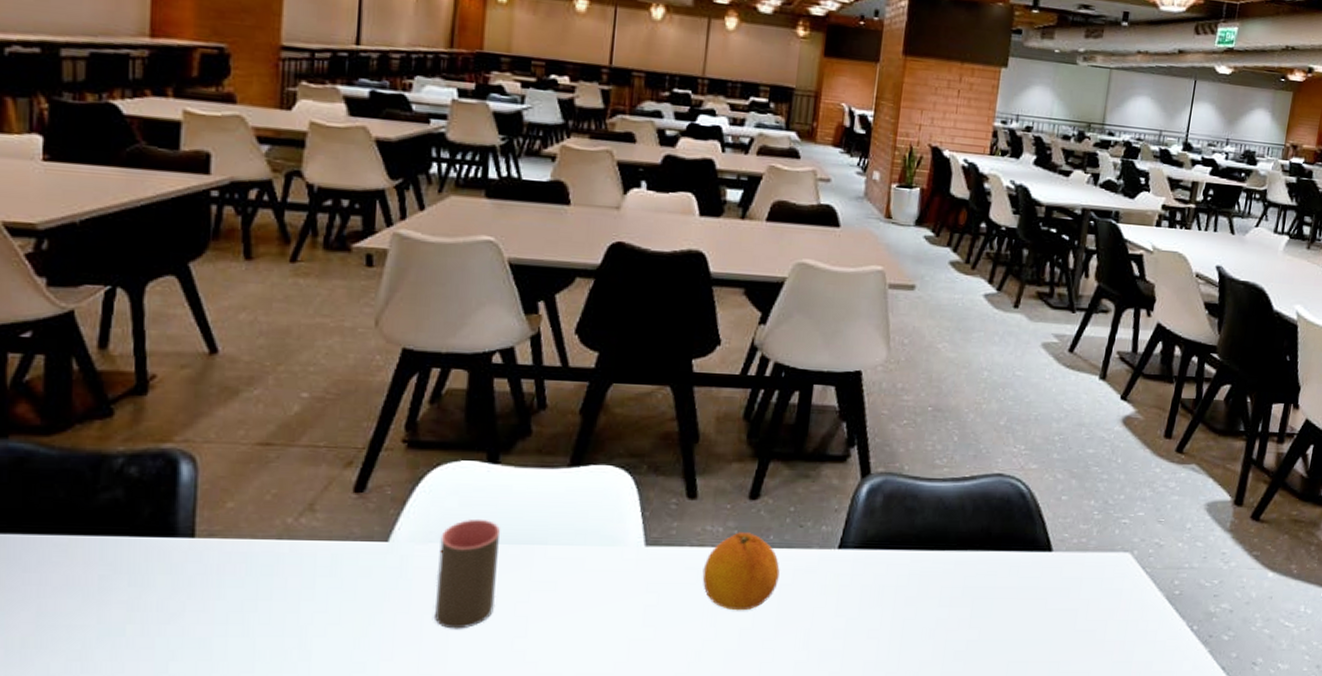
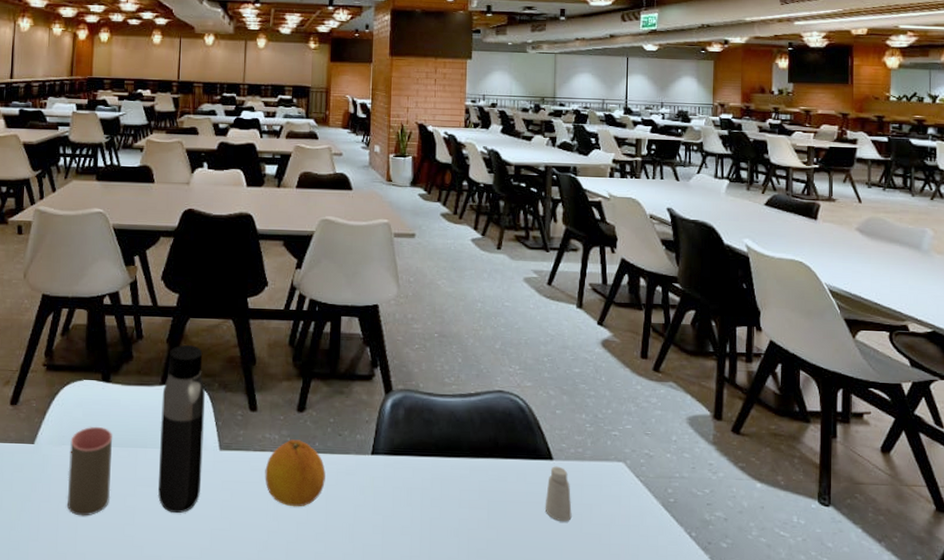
water bottle: none [560,417,630,623] -> present [158,345,205,514]
saltshaker: none [1036,558,1068,619] -> present [545,466,572,522]

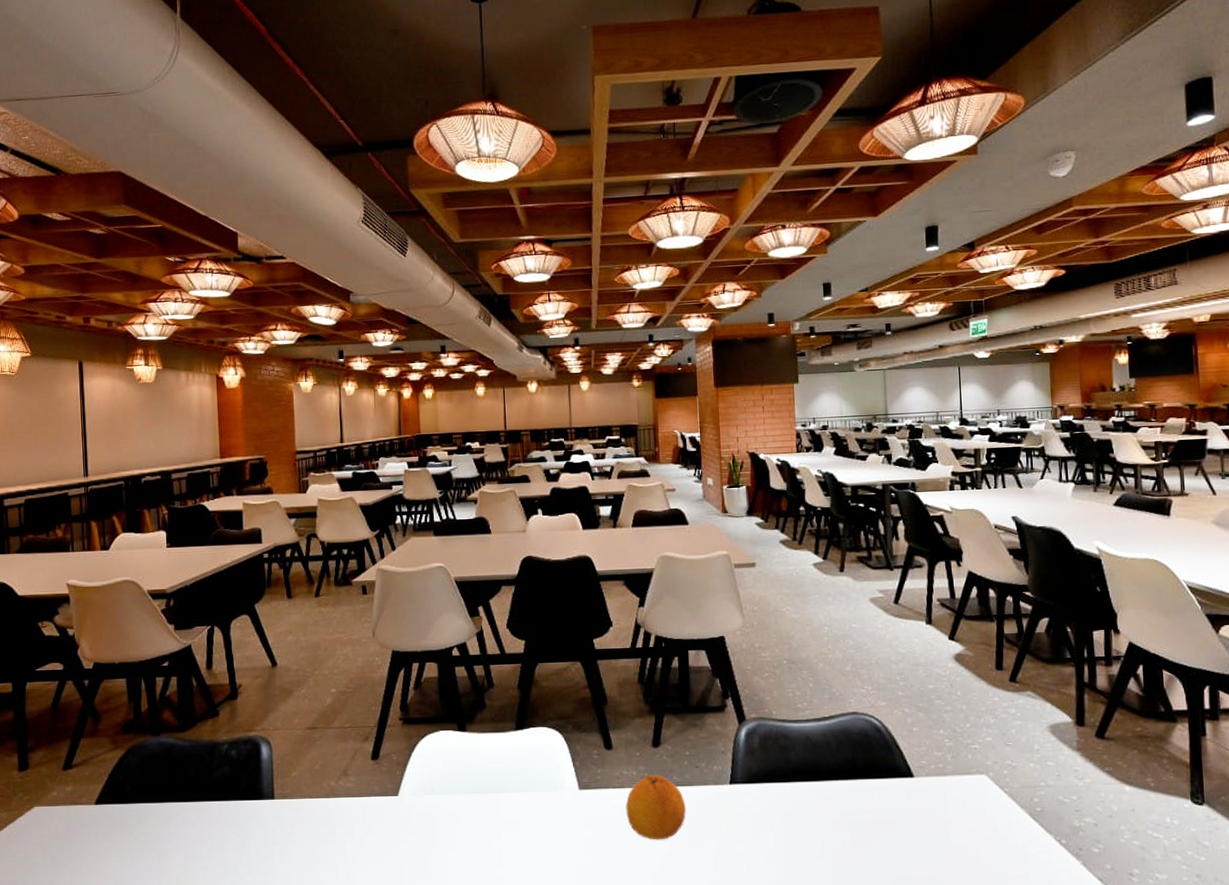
cup: present [67,426,113,516] -> none [433,774,477,862]
water bottle: present [158,345,205,514] -> none [518,690,564,854]
saltshaker: present [545,466,572,522] -> none [909,783,937,838]

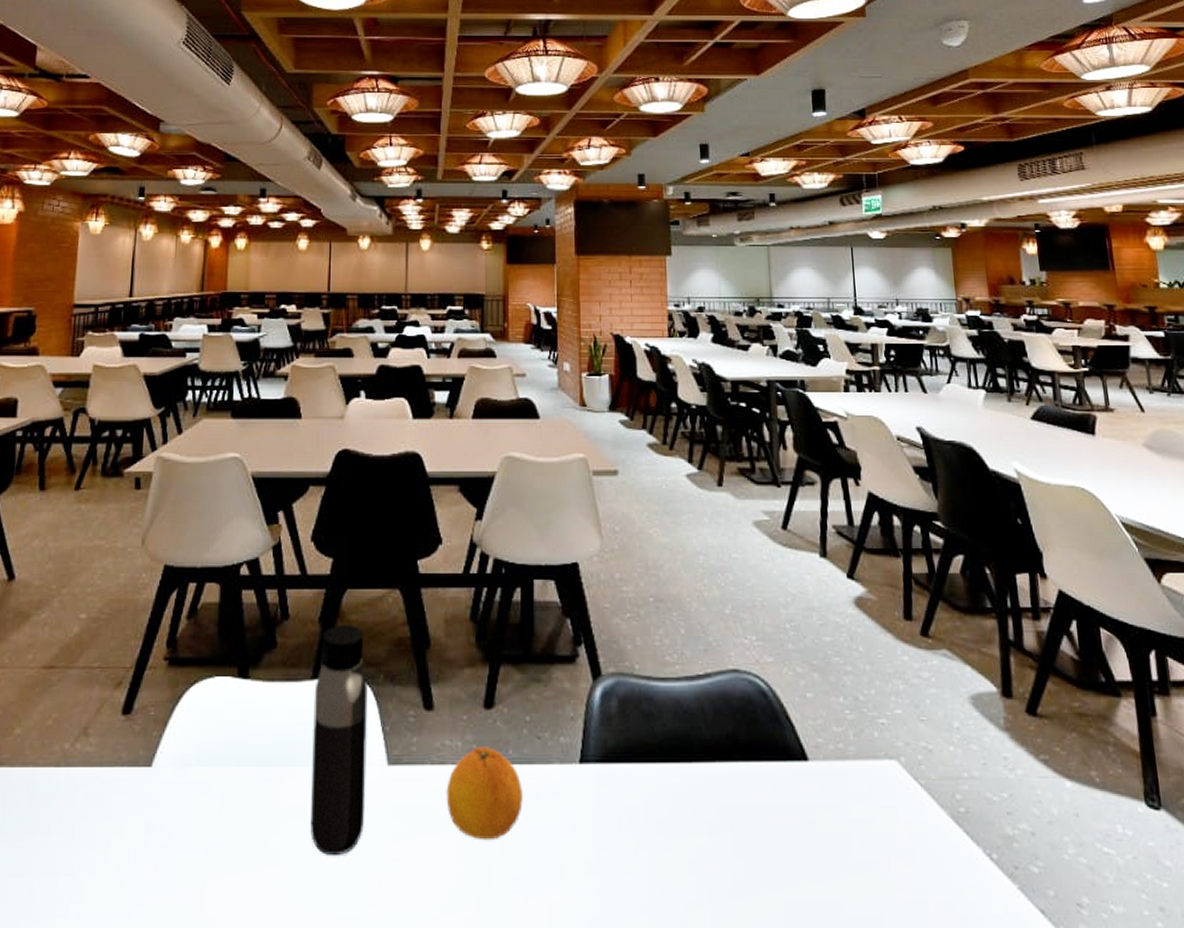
water bottle: none [518,690,564,854] -> present [310,625,368,857]

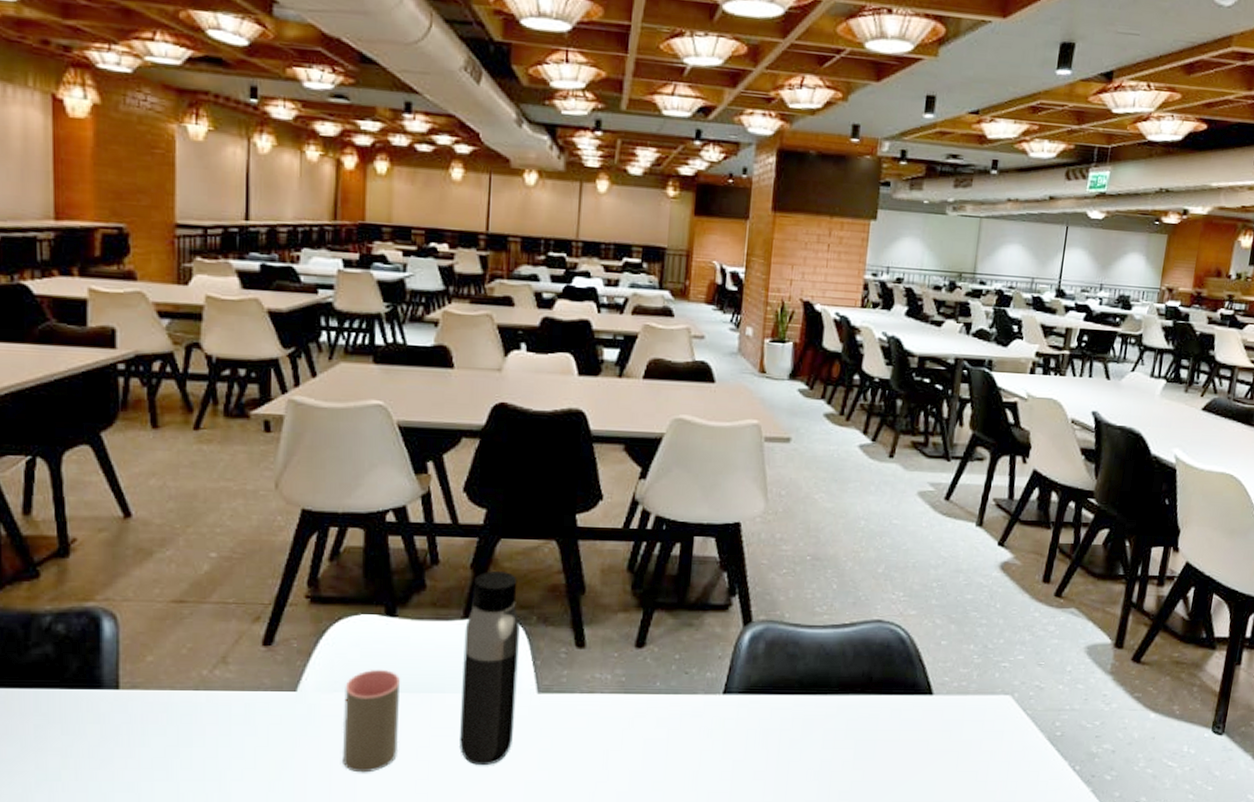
cup: none [193,739,253,866] -> present [342,669,401,773]
fruit: present [446,746,523,841] -> none [593,679,667,754]

